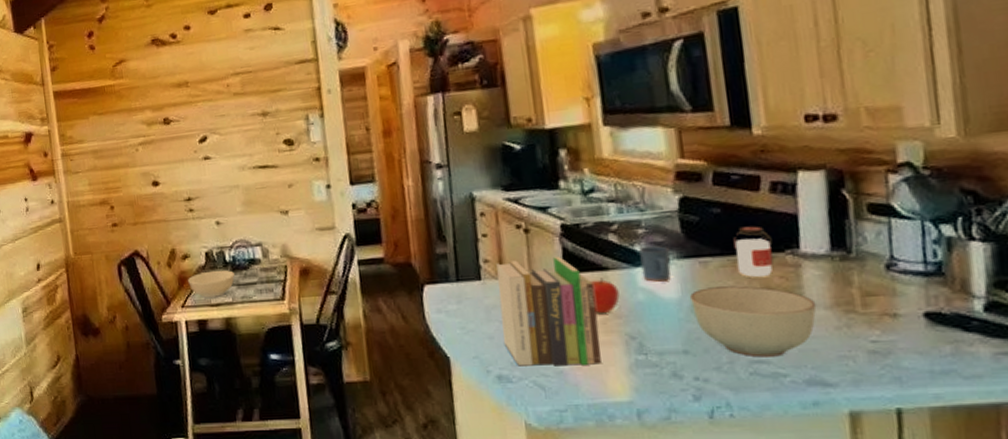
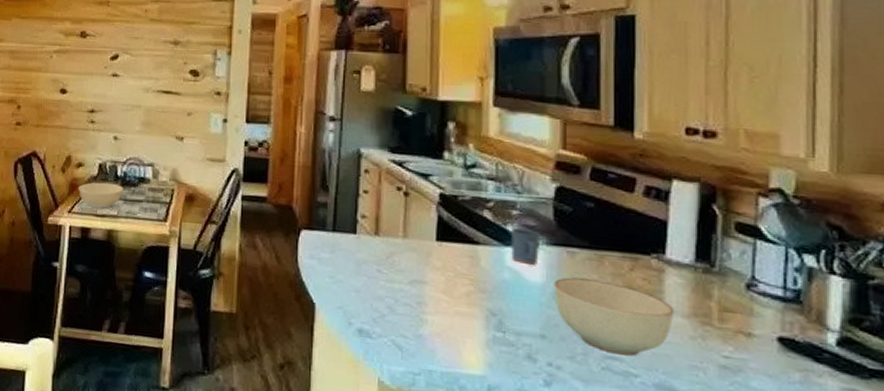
books: present [496,255,601,367] -> none [369,220,464,335]
fruit: present [591,278,620,314] -> none [460,251,486,286]
jar: present [733,226,774,278] -> none [603,224,640,277]

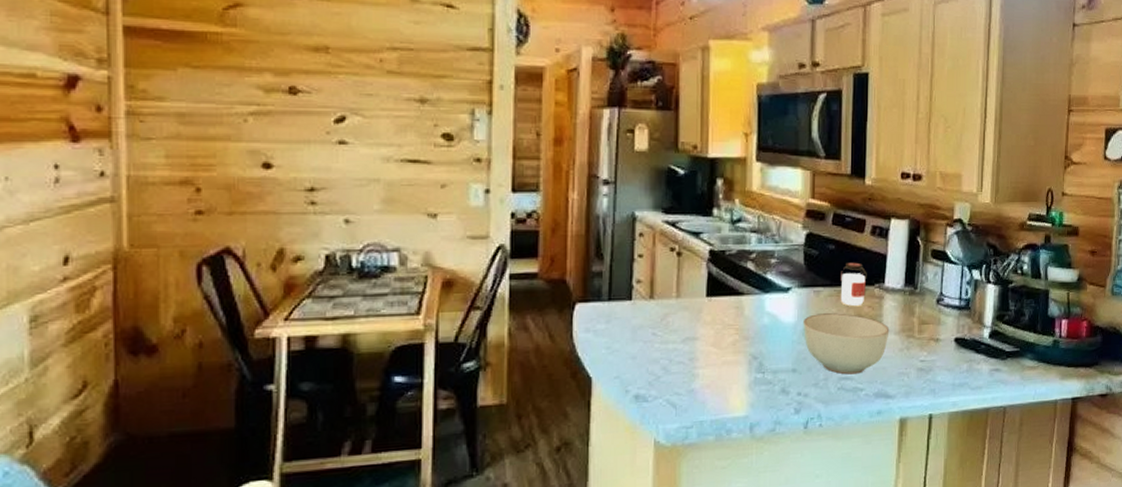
bowl: present [77,182,123,208] -> none [296,277,360,310]
mug: present [511,228,541,265] -> none [770,275,794,307]
jar: none [603,224,640,277] -> present [840,262,867,307]

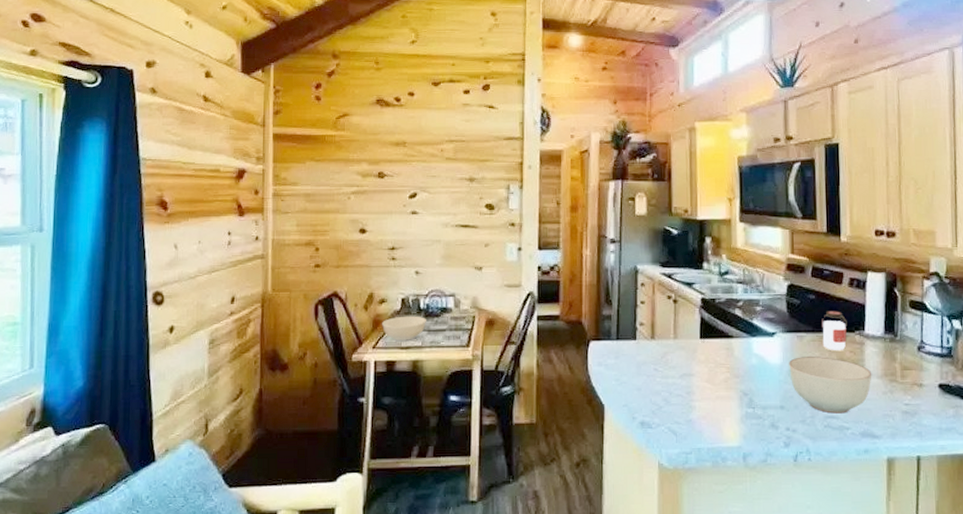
bowl: none [296,277,360,310] -> present [381,316,426,341]

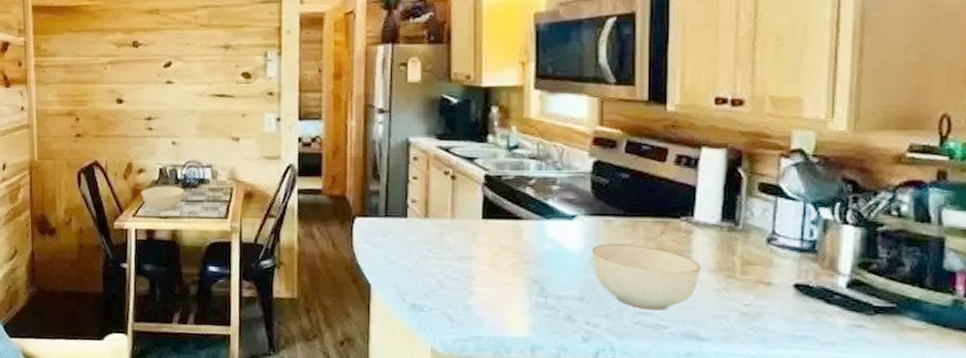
jar: present [822,311,847,351] -> none [636,192,671,240]

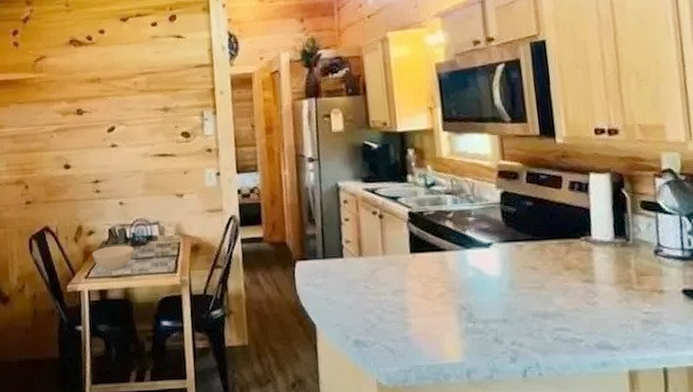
bowl: present [592,244,701,310] -> none [509,266,604,326]

